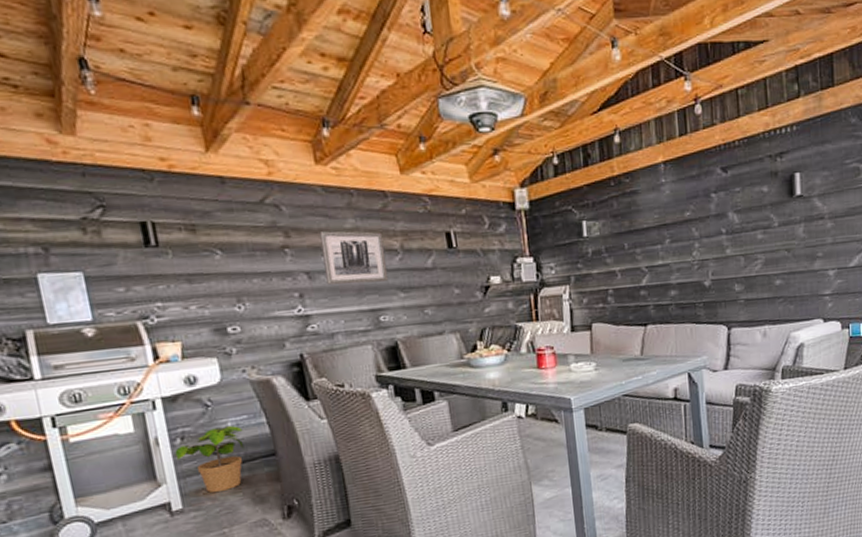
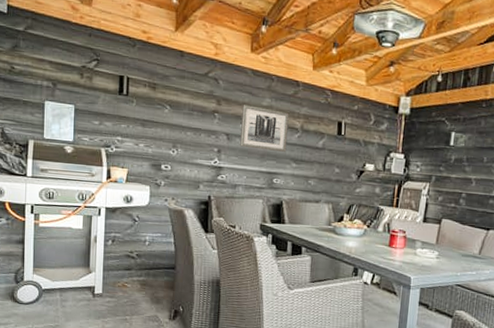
potted plant: present [175,426,244,493] -> none [106,238,156,288]

